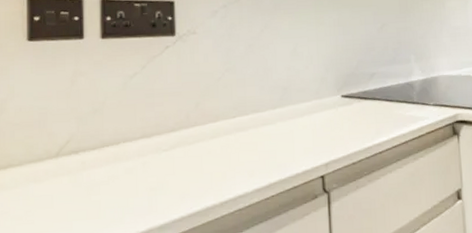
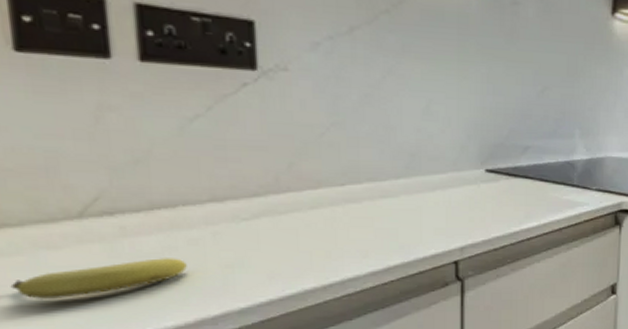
fruit: none [9,184,124,223] -> present [10,258,187,300]

